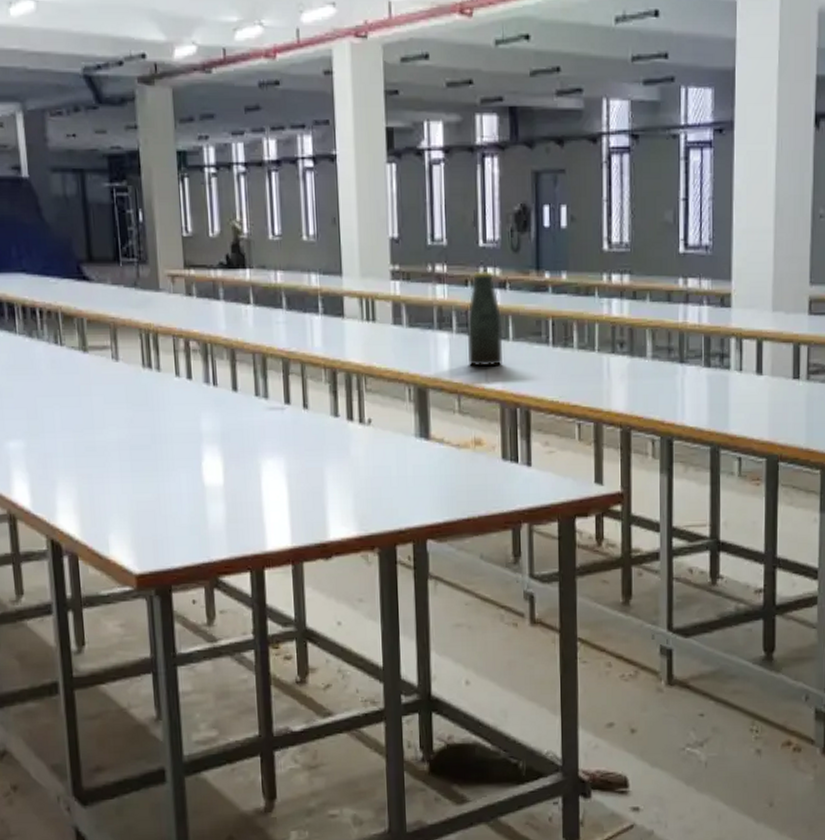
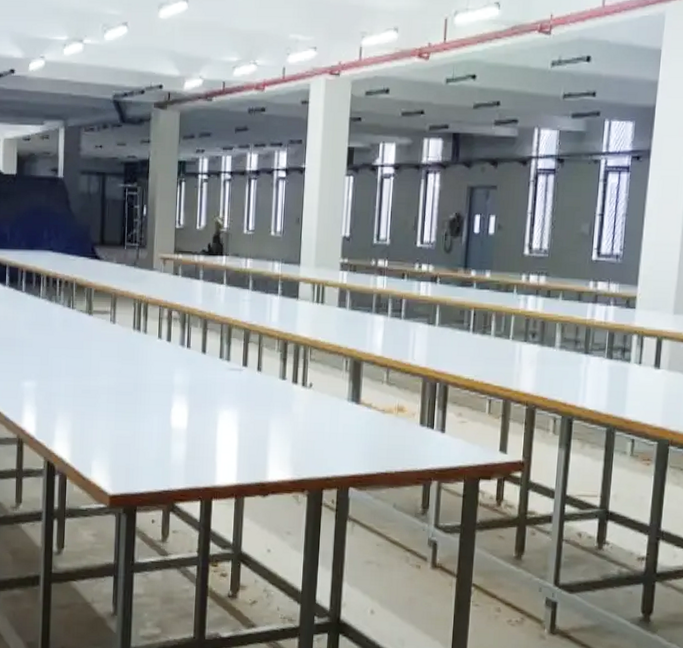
bottle: present [467,271,504,367] -> none [399,267,431,347]

